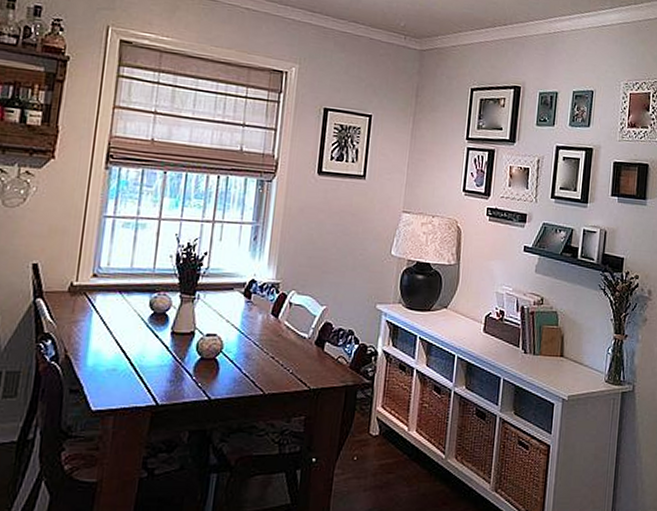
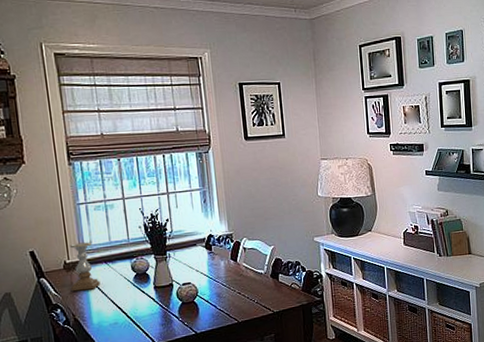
candle holder: none [71,262,110,323] -> present [69,242,100,292]

